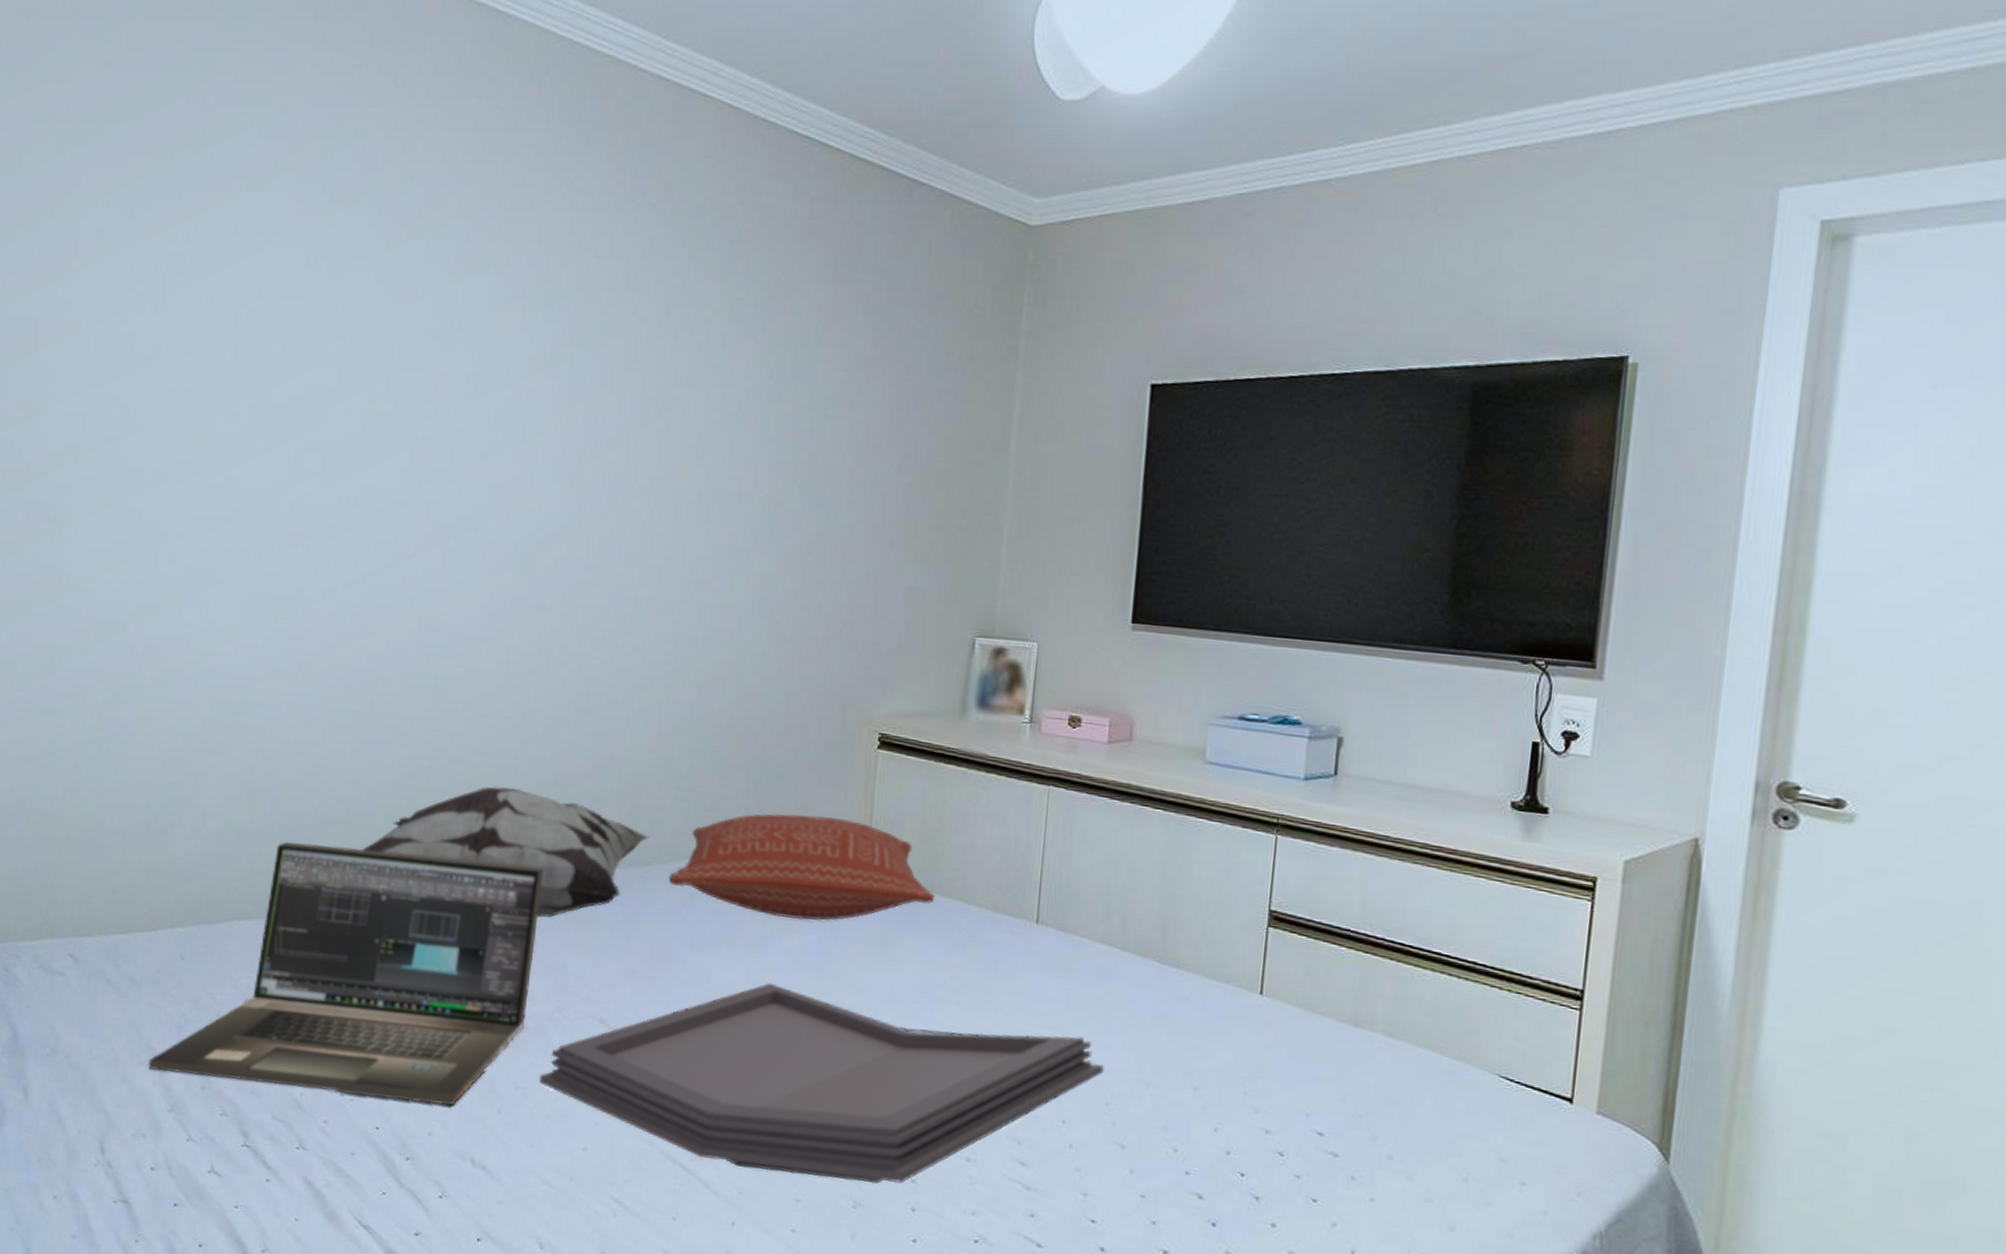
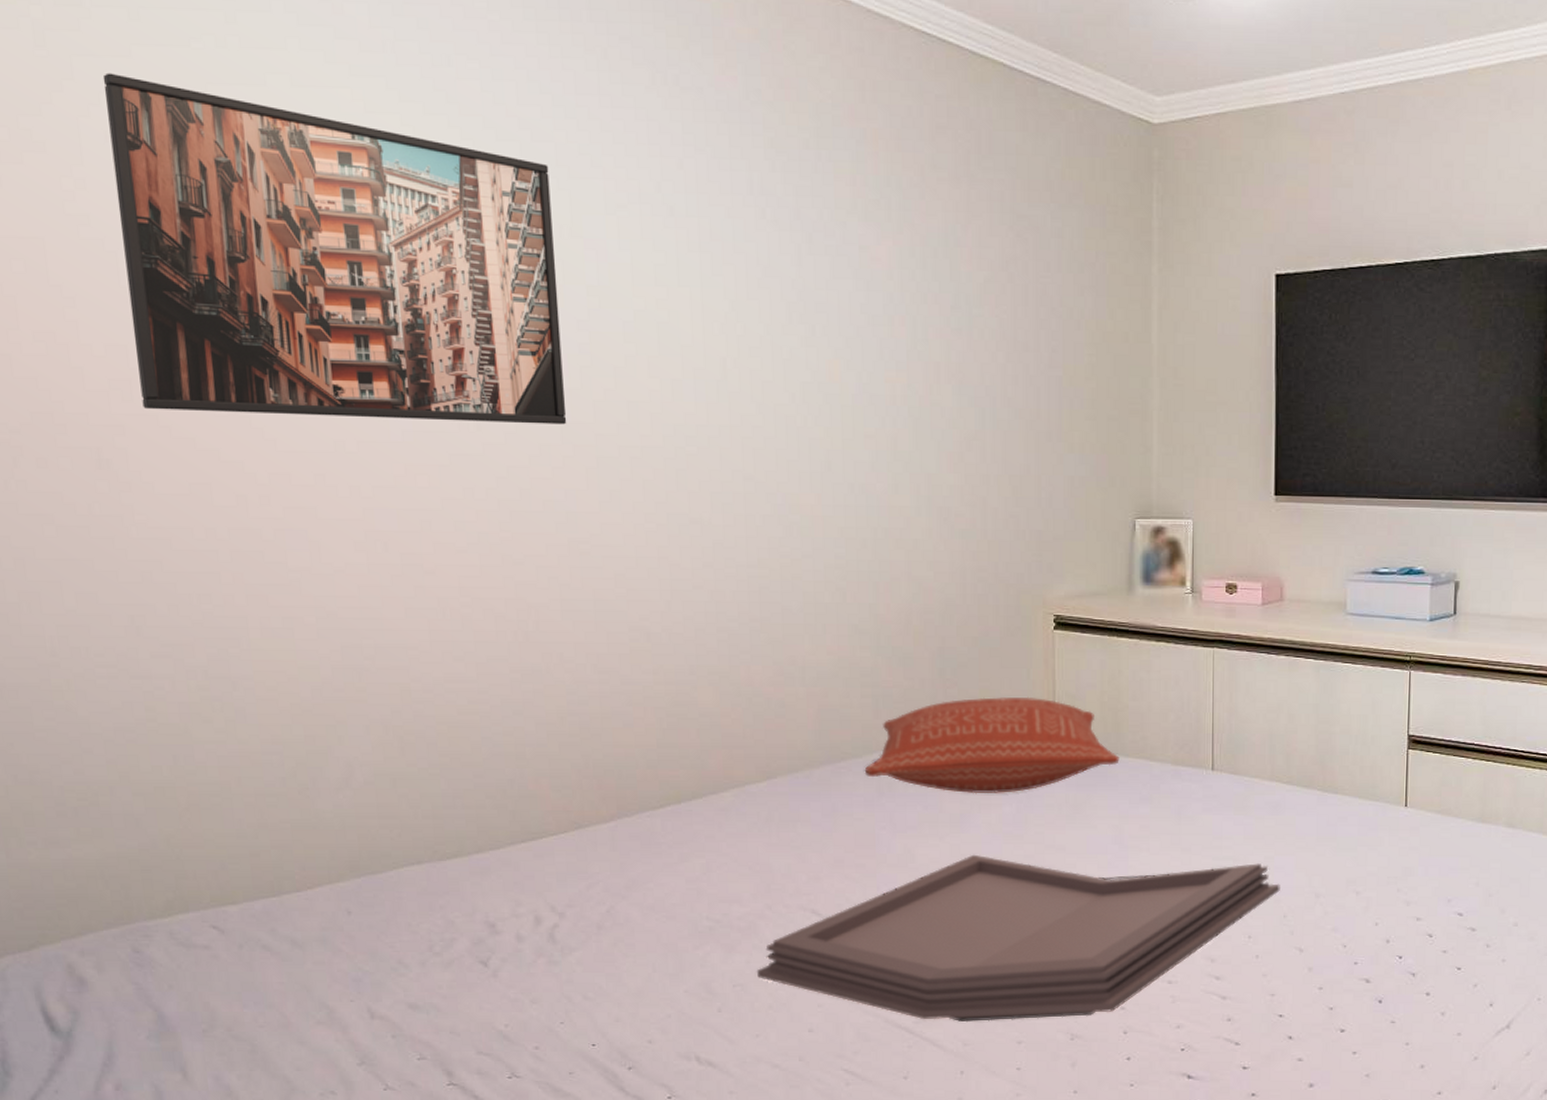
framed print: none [88,179,448,505] -> present [103,73,567,425]
laptop: present [148,842,544,1106] -> none [326,775,737,1028]
decorative pillow: present [362,786,650,918] -> none [537,702,842,823]

